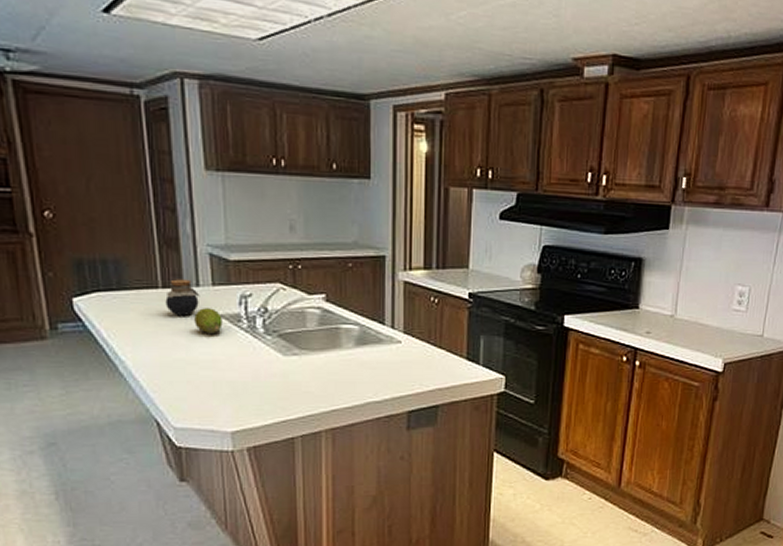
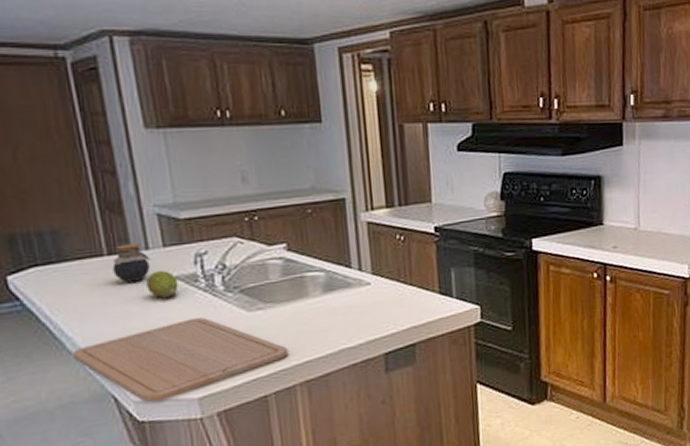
chopping board: none [123,356,318,431] -> present [71,317,289,403]

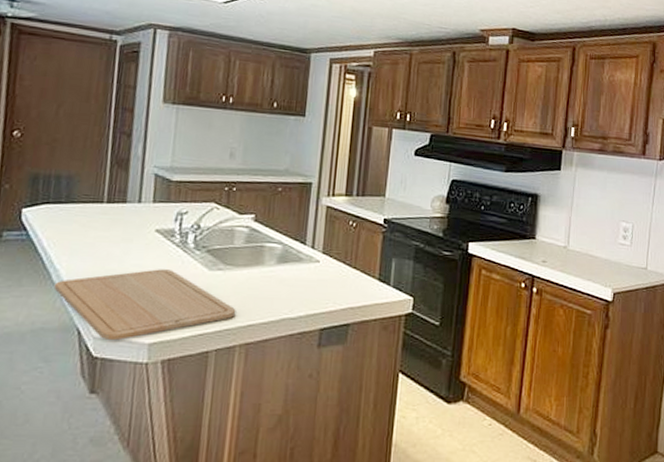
jar: present [112,243,151,283] -> none [107,195,141,229]
fruit: present [146,271,178,298] -> none [131,223,158,248]

